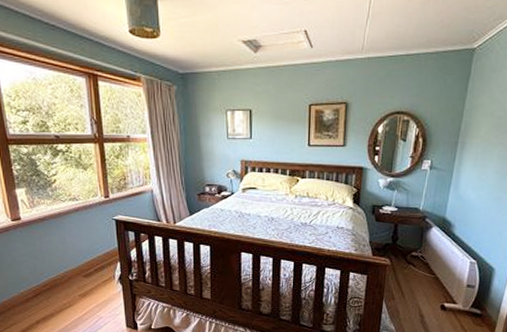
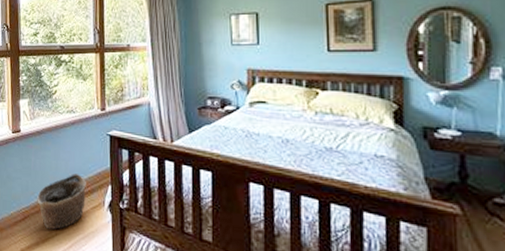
basket: none [47,254,96,302] -> present [37,173,86,230]

